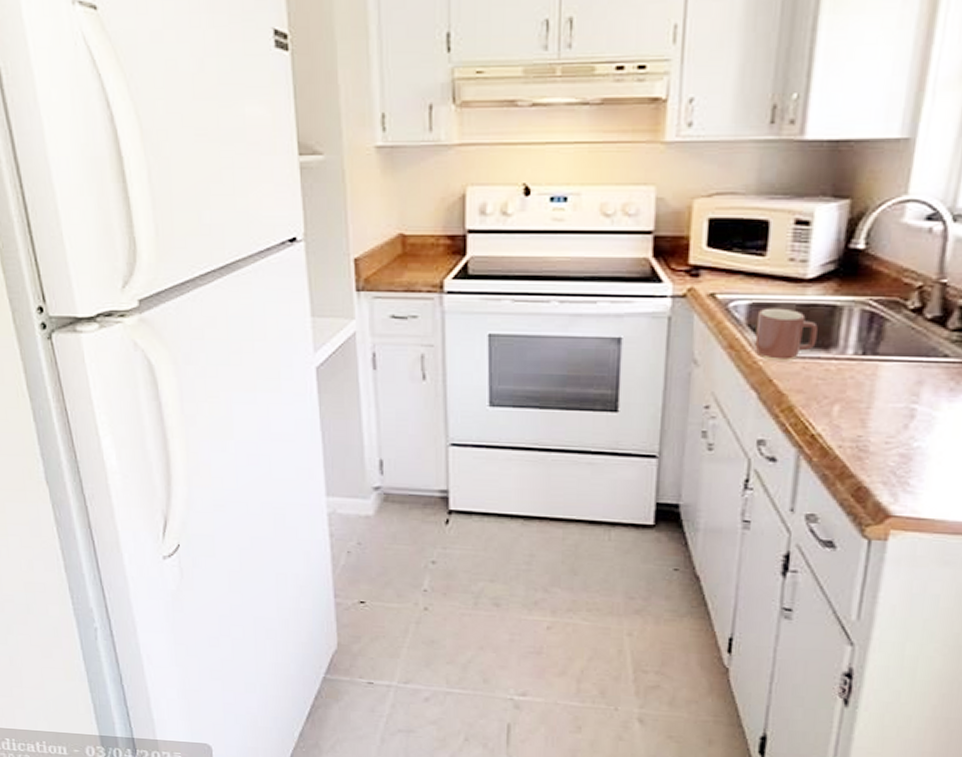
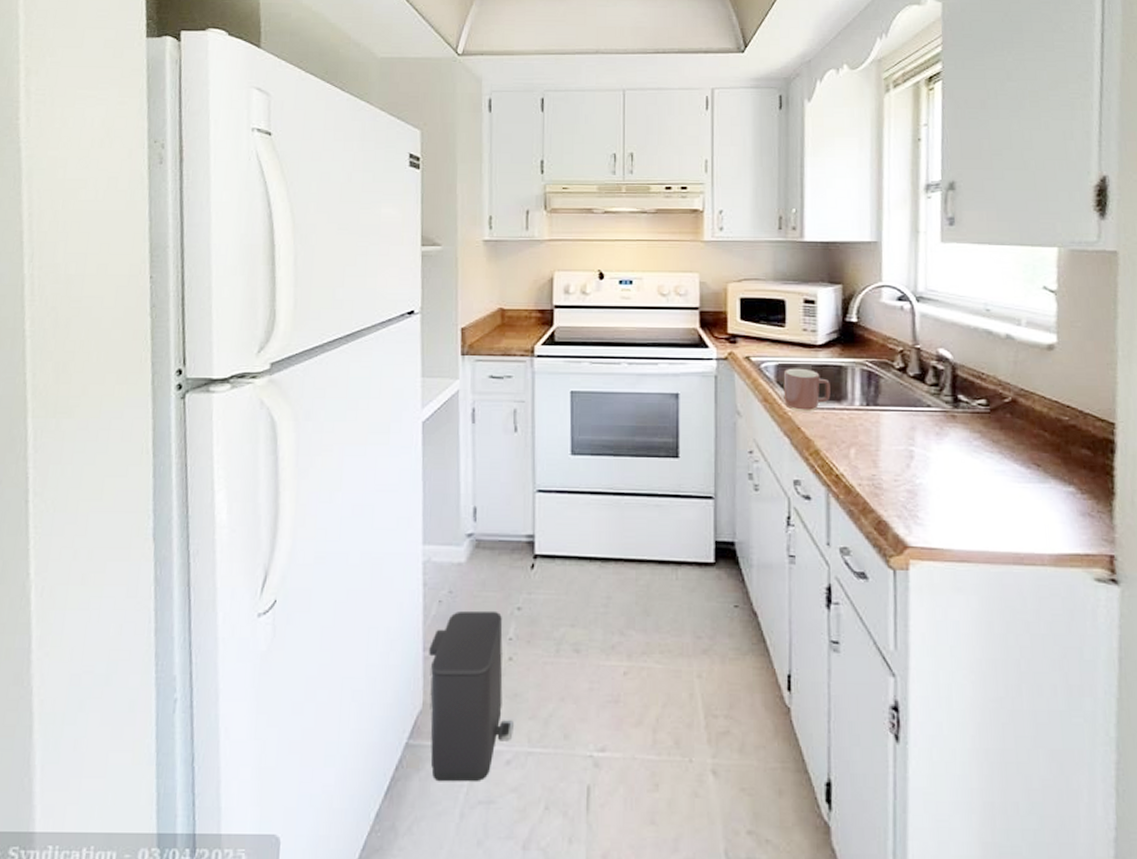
pedal bin: none [340,562,431,713] -> present [429,610,514,781]

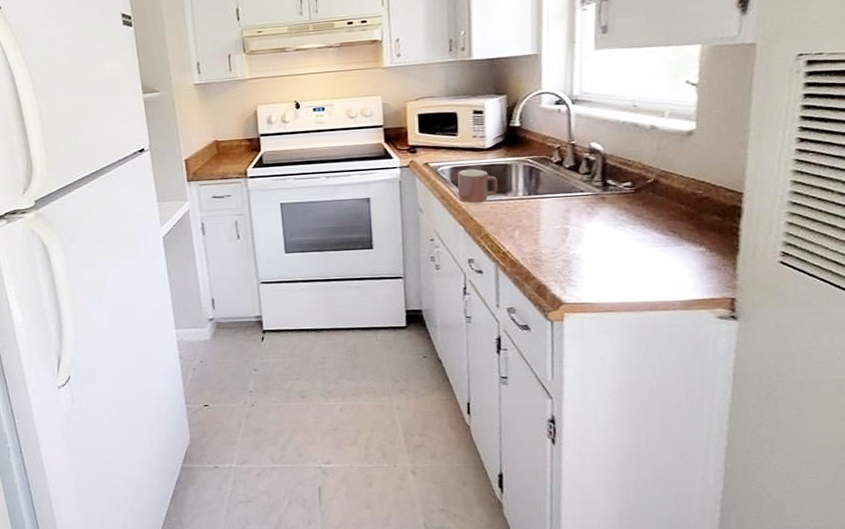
pedal bin: present [429,610,514,781] -> none [190,372,260,490]

